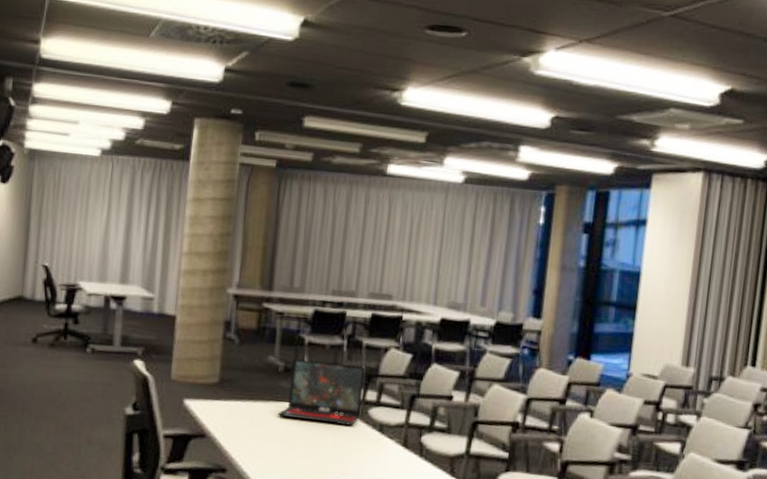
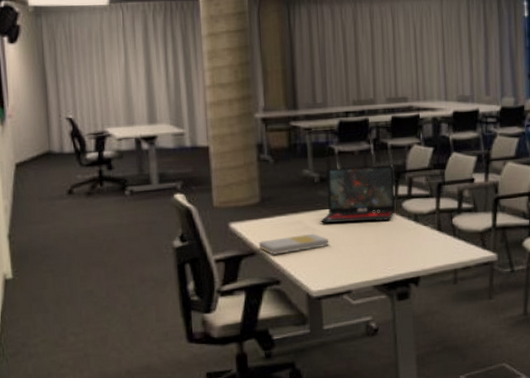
book: none [210,423,284,443] -> present [258,233,329,256]

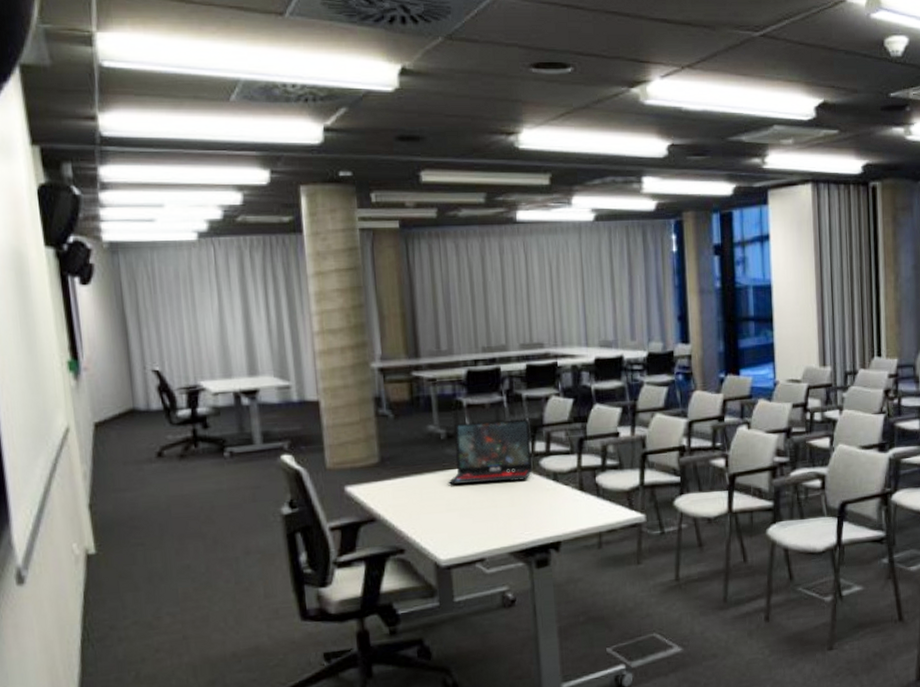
book: present [258,233,329,256] -> none [378,496,459,522]

